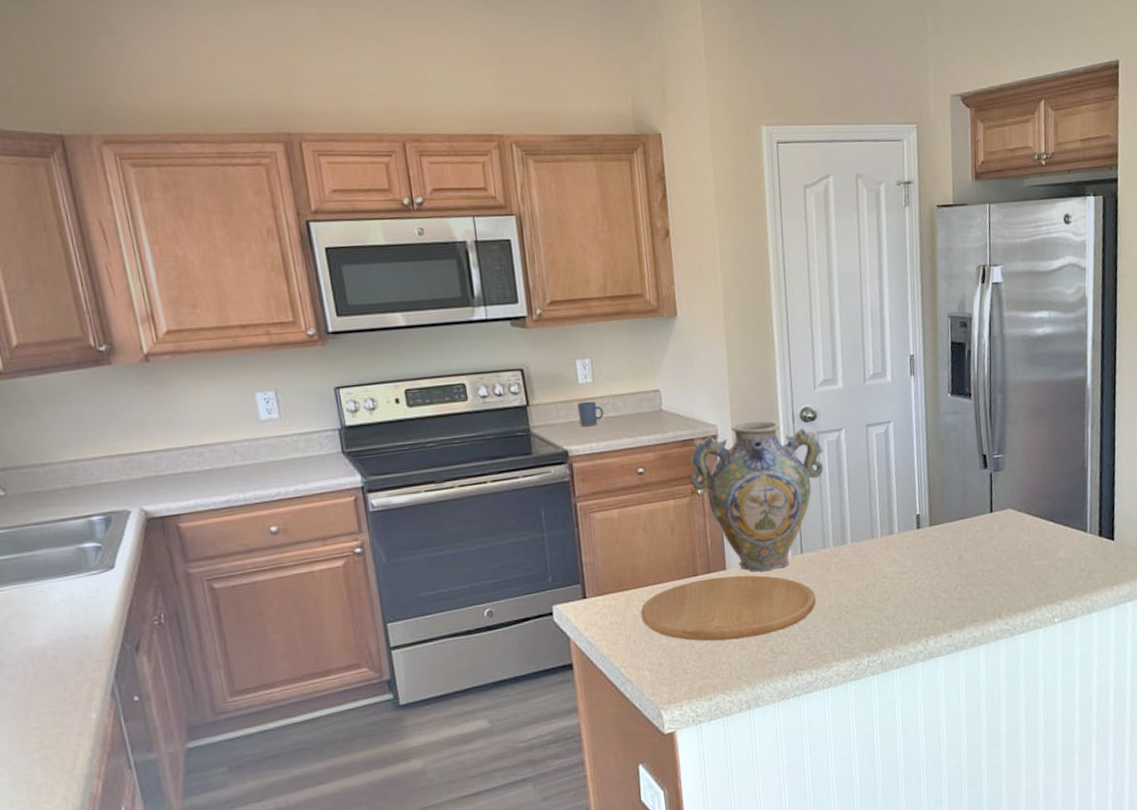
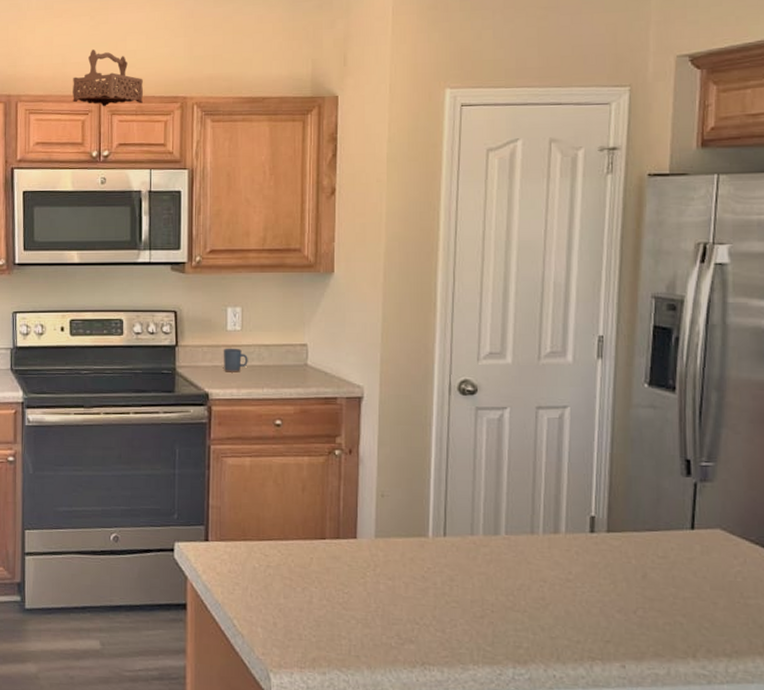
decorative basket: none [367,79,454,147] -> present [73,50,144,107]
cutting board: present [640,575,816,642] -> none [261,544,456,617]
ceramic jug: present [688,421,824,572] -> none [329,388,481,549]

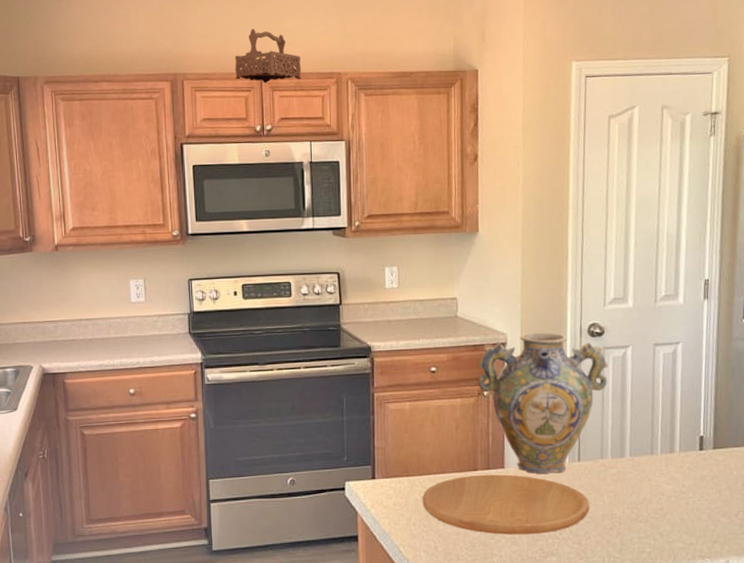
mug: present [223,348,248,373] -> none [382,304,405,326]
cutting board: none [261,544,456,617] -> present [422,474,589,535]
ceramic jug: none [329,388,481,549] -> present [478,333,608,474]

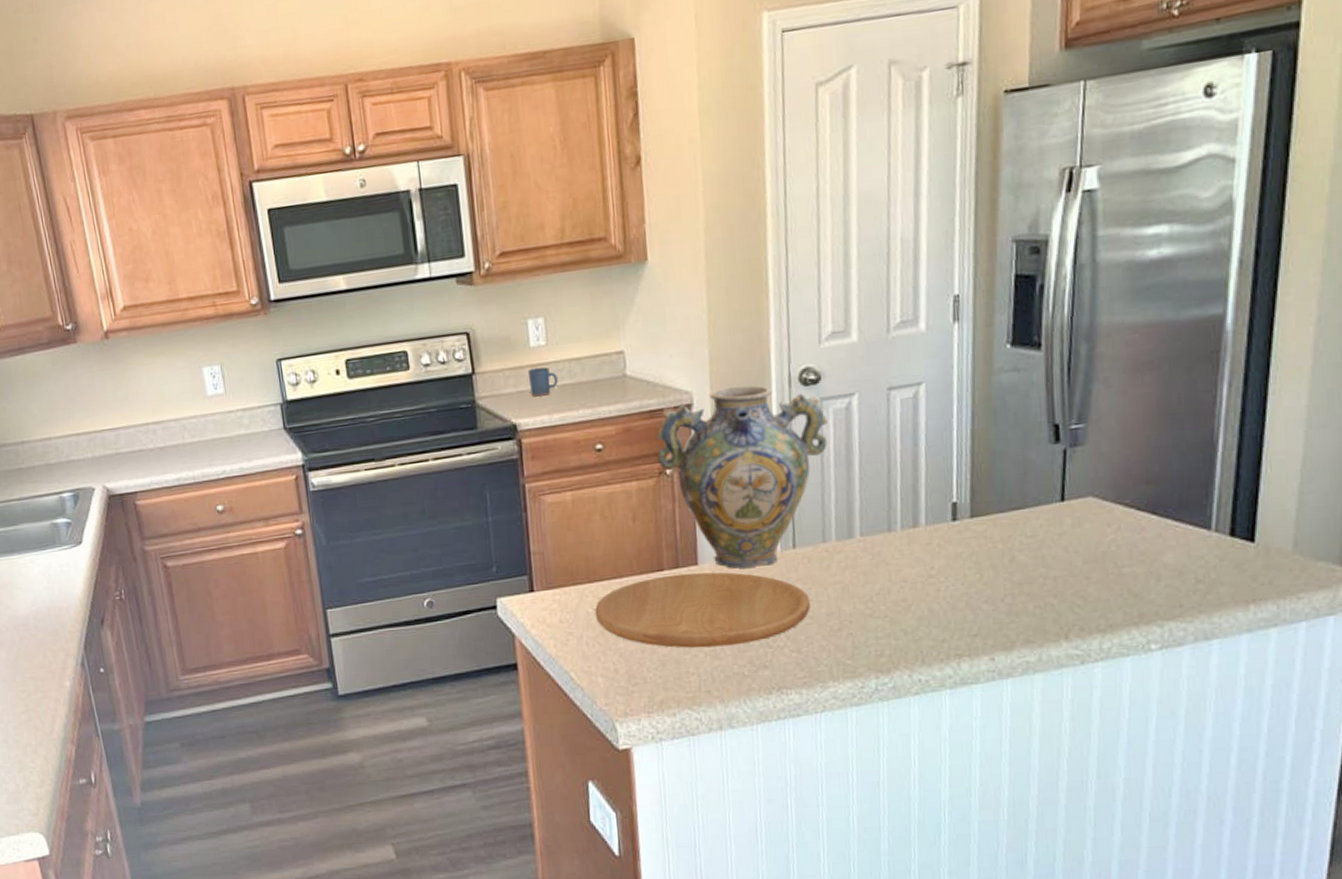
decorative basket: present [235,29,302,84] -> none [308,14,398,89]
mug: none [382,304,405,326] -> present [527,366,558,397]

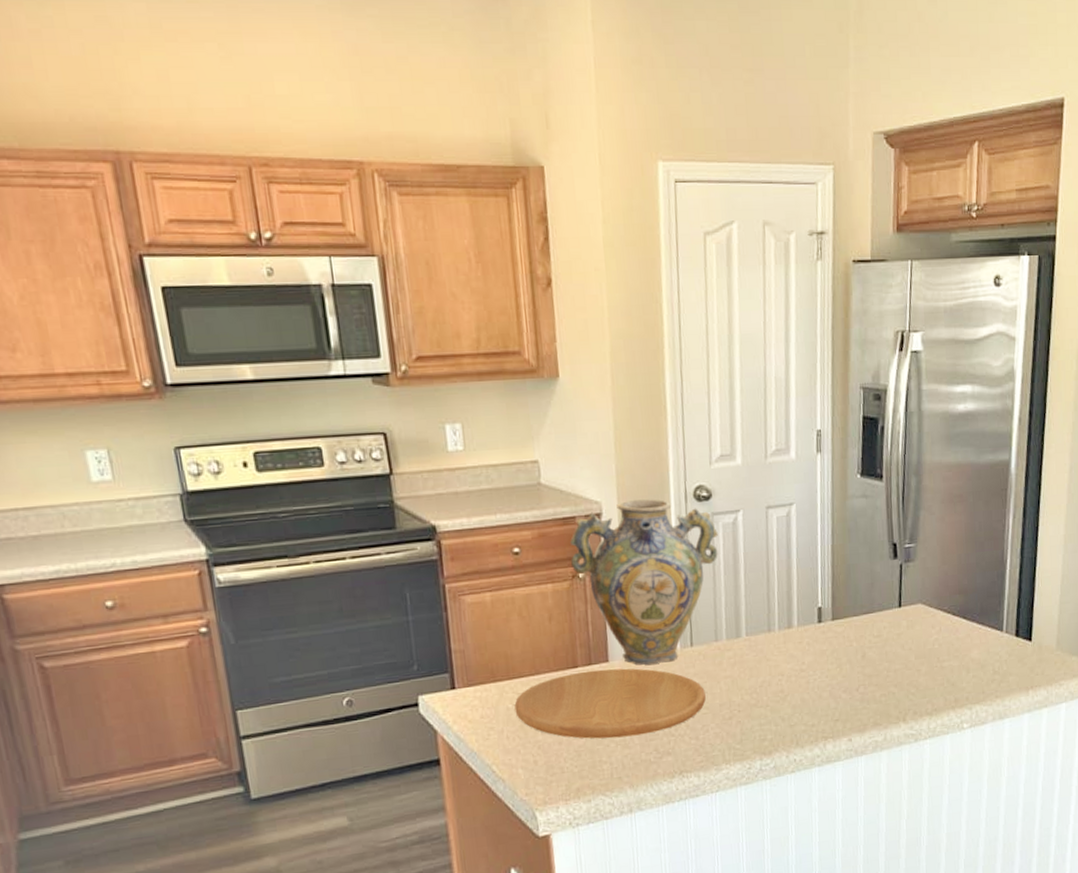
mug: present [527,366,558,397] -> none [446,471,476,500]

